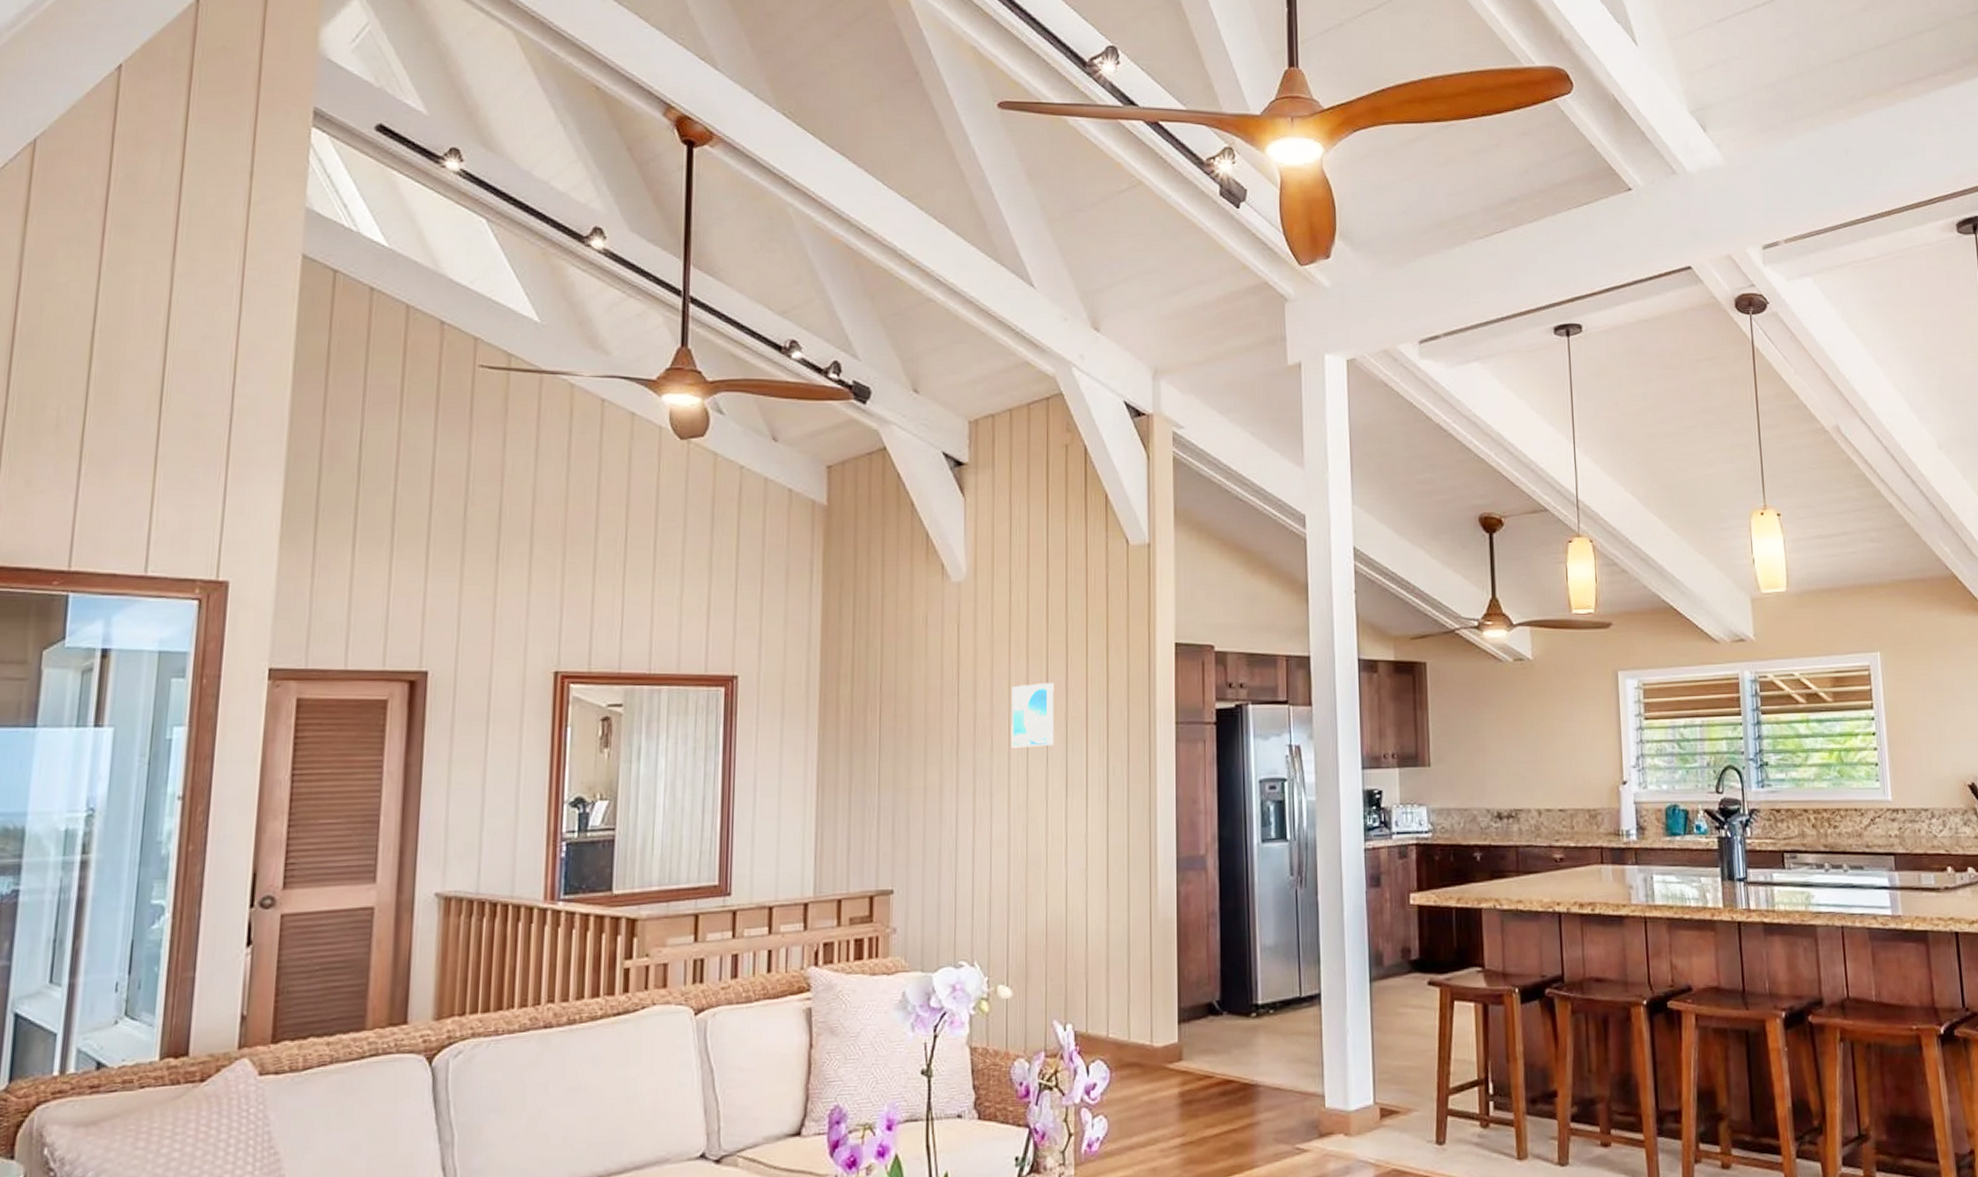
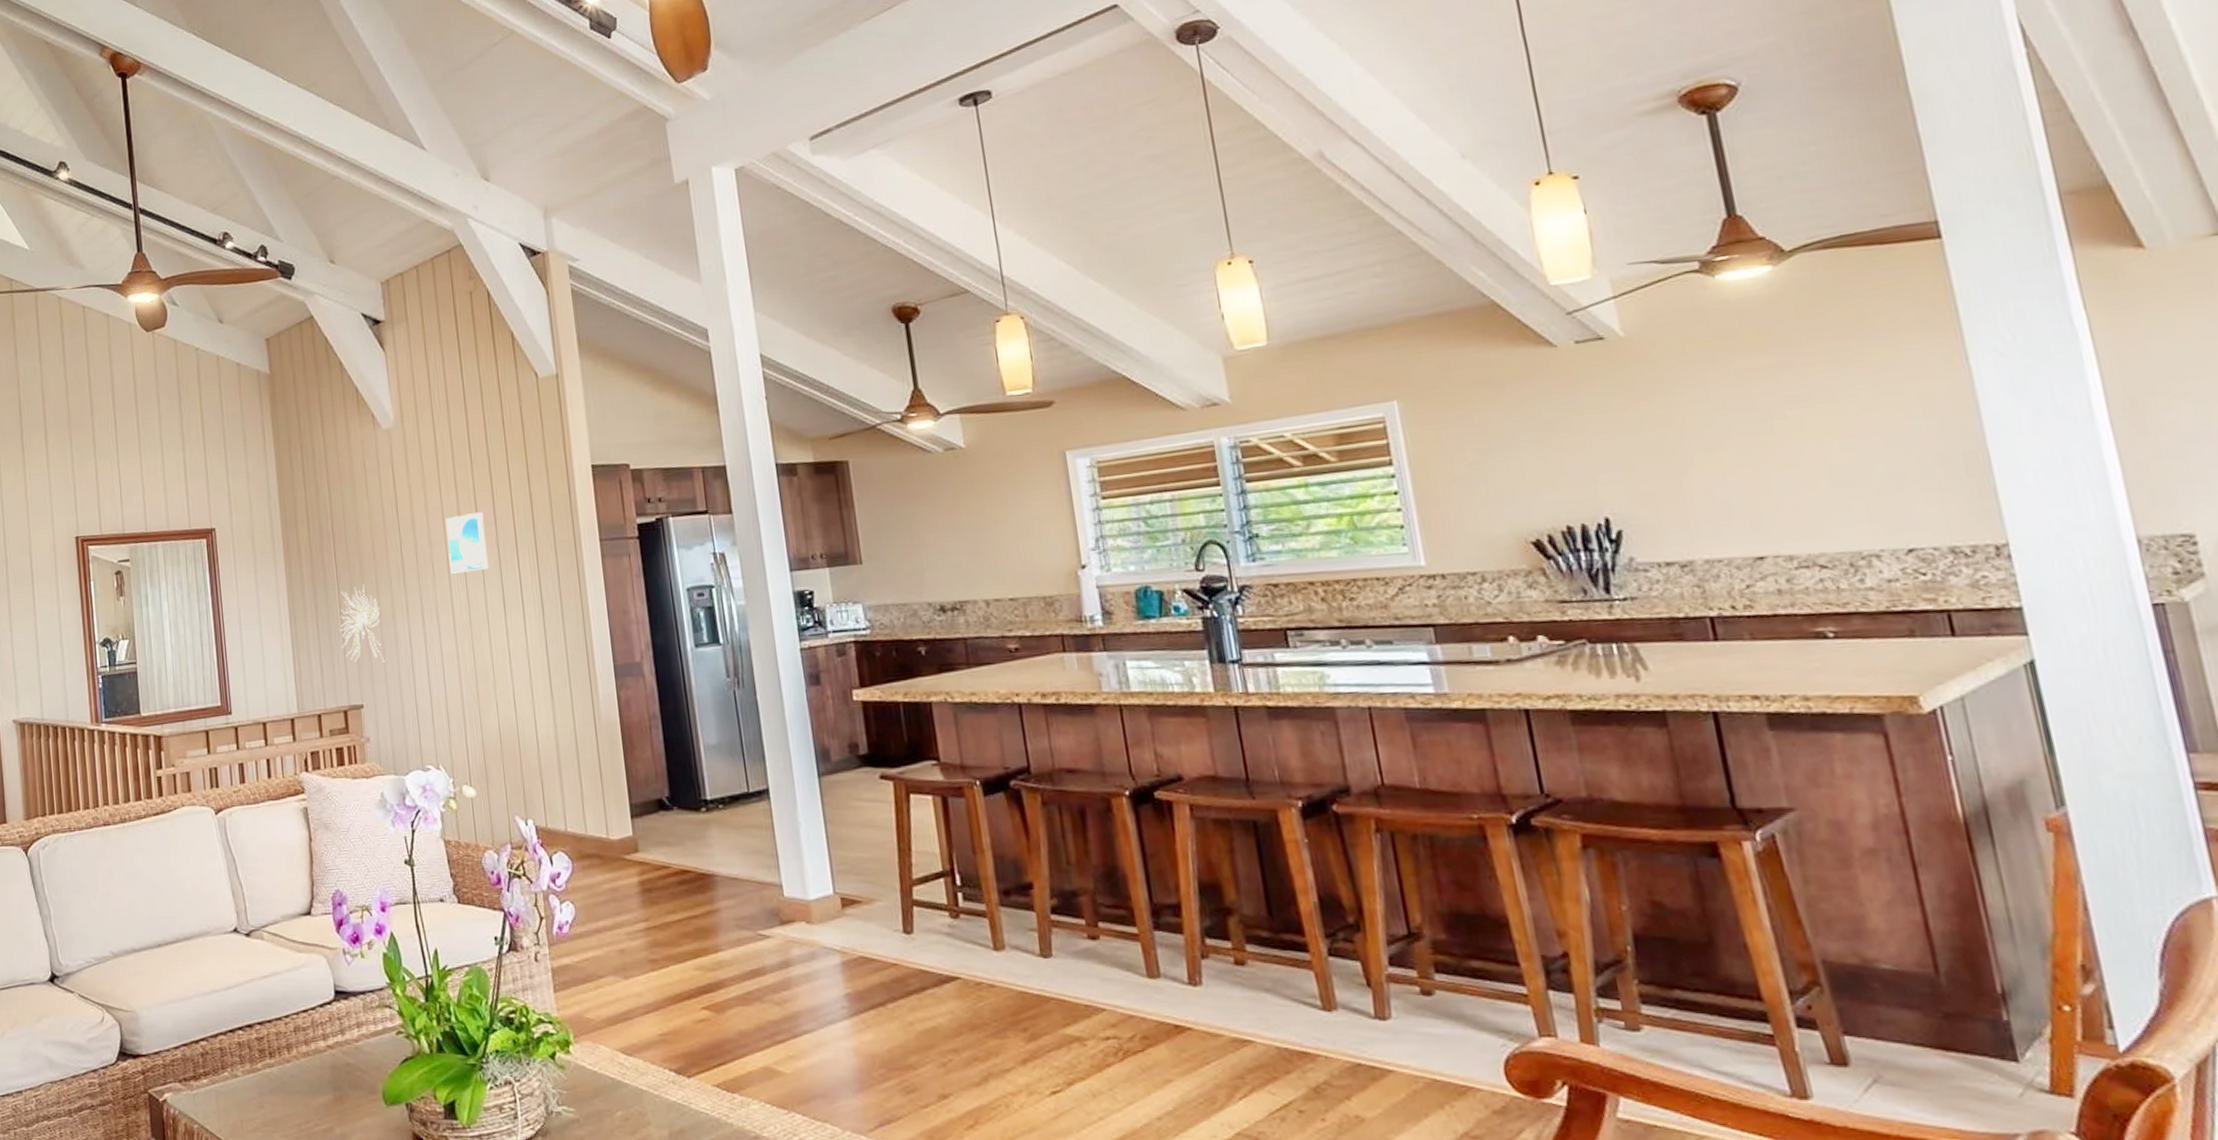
wall sculpture: none [876,752,926,843] -> present [340,583,385,663]

